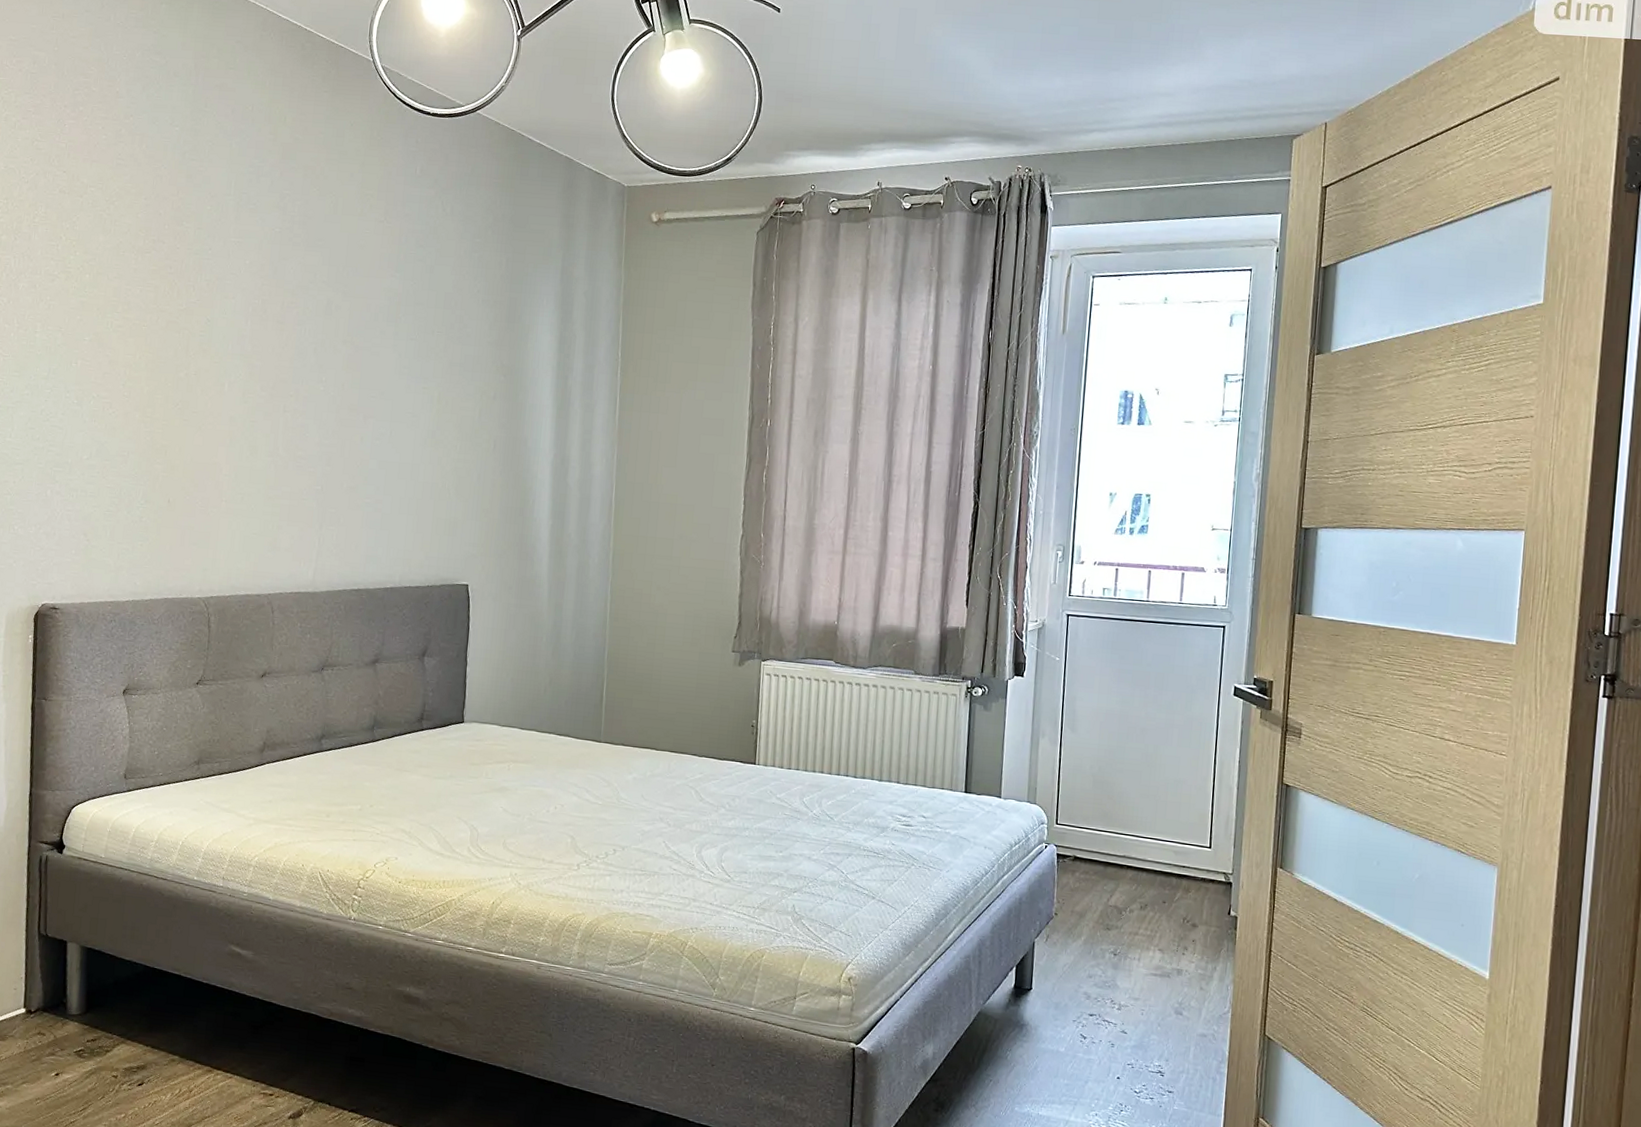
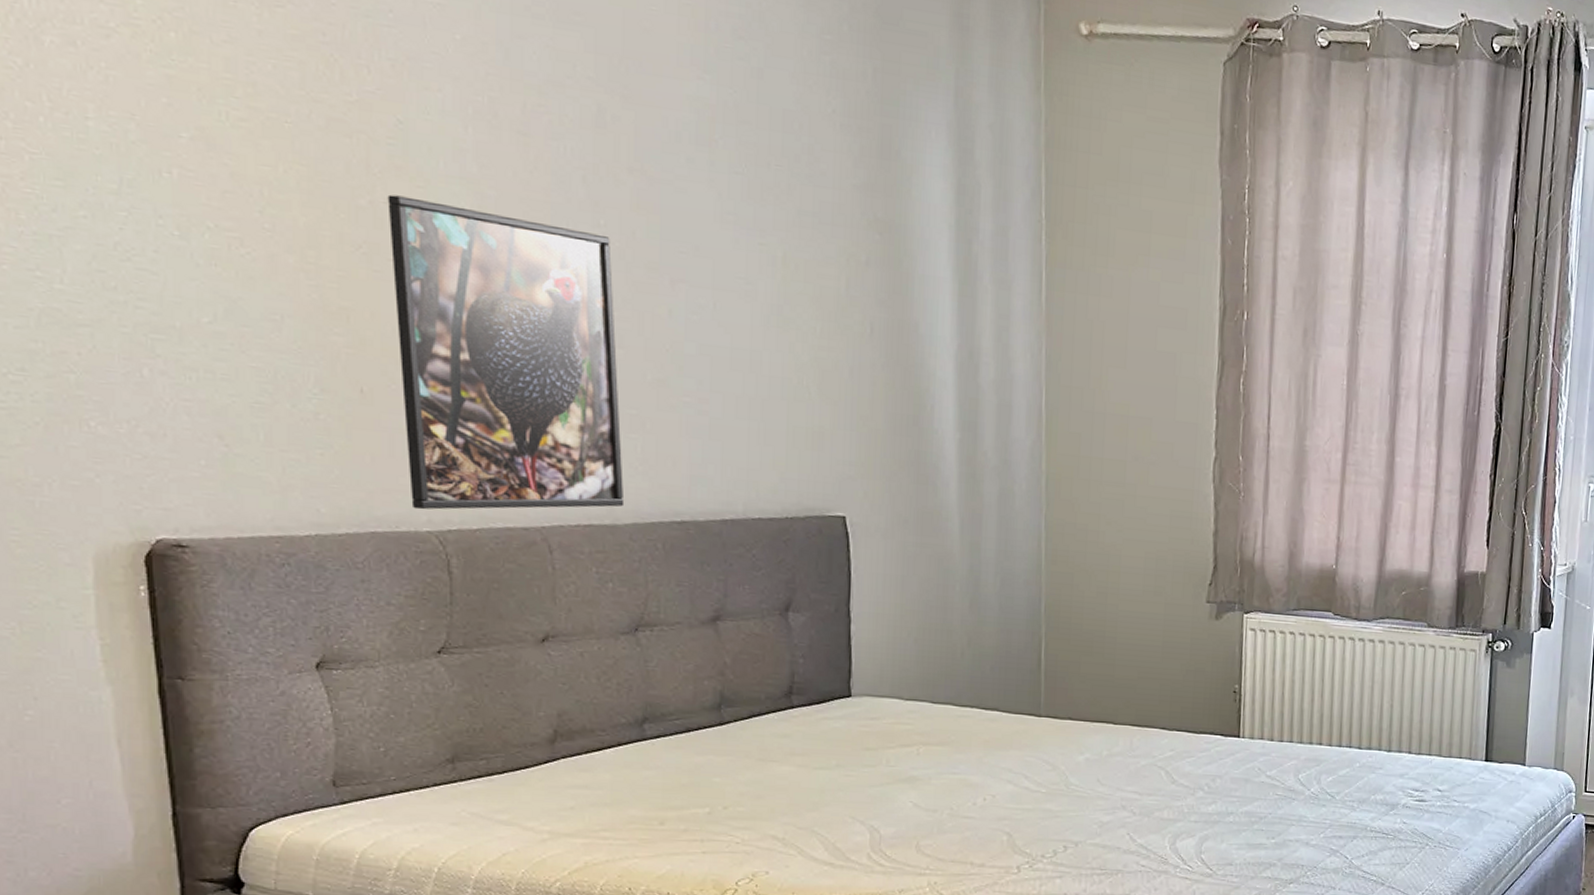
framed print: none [190,369,328,583] -> present [387,194,625,510]

